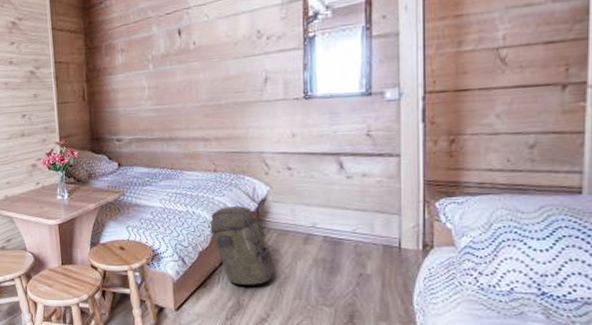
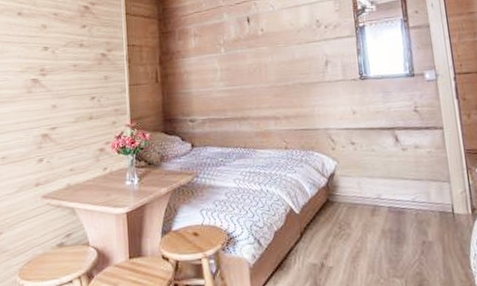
backpack: present [208,205,275,285] -> none [282,181,348,264]

